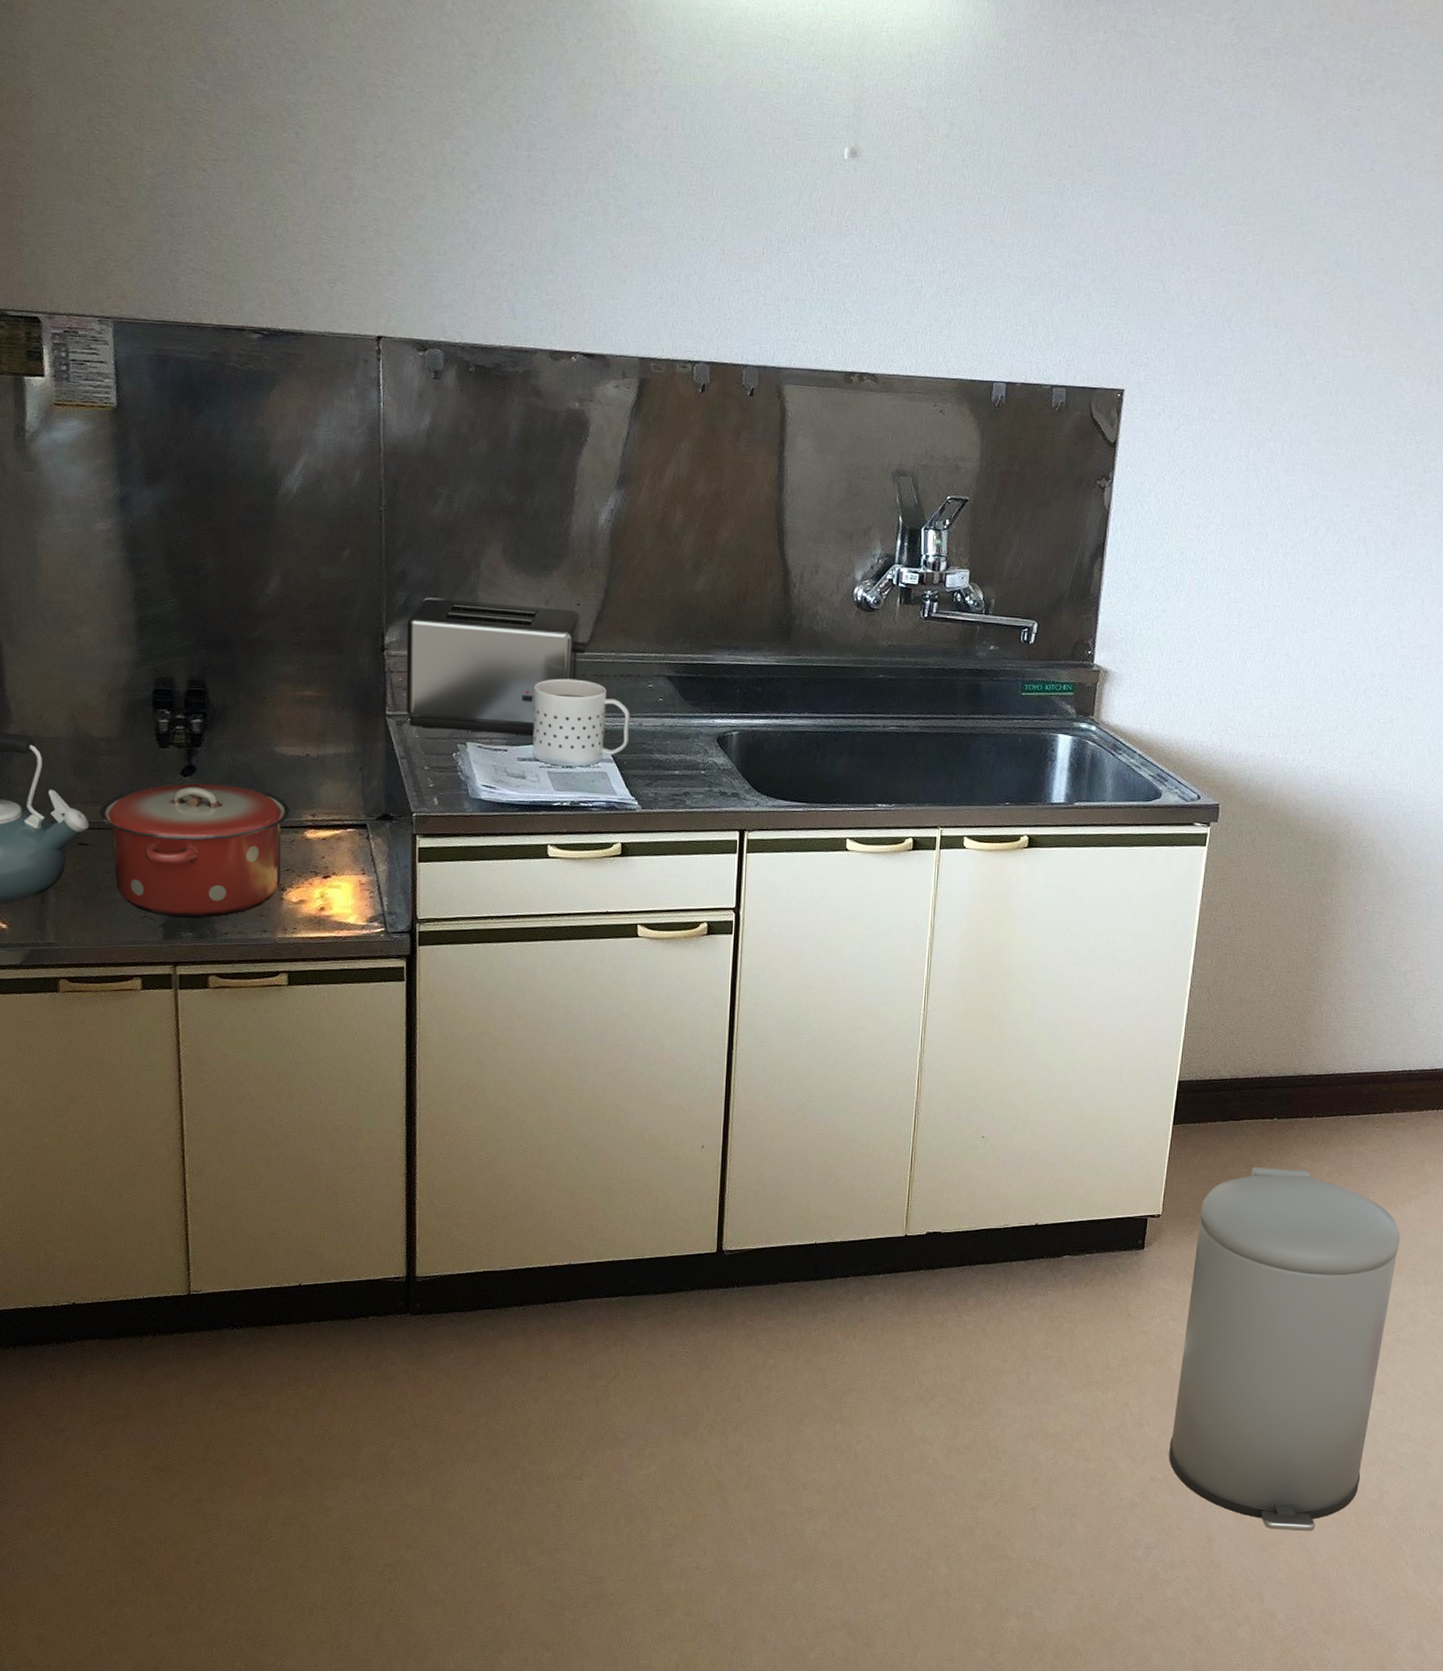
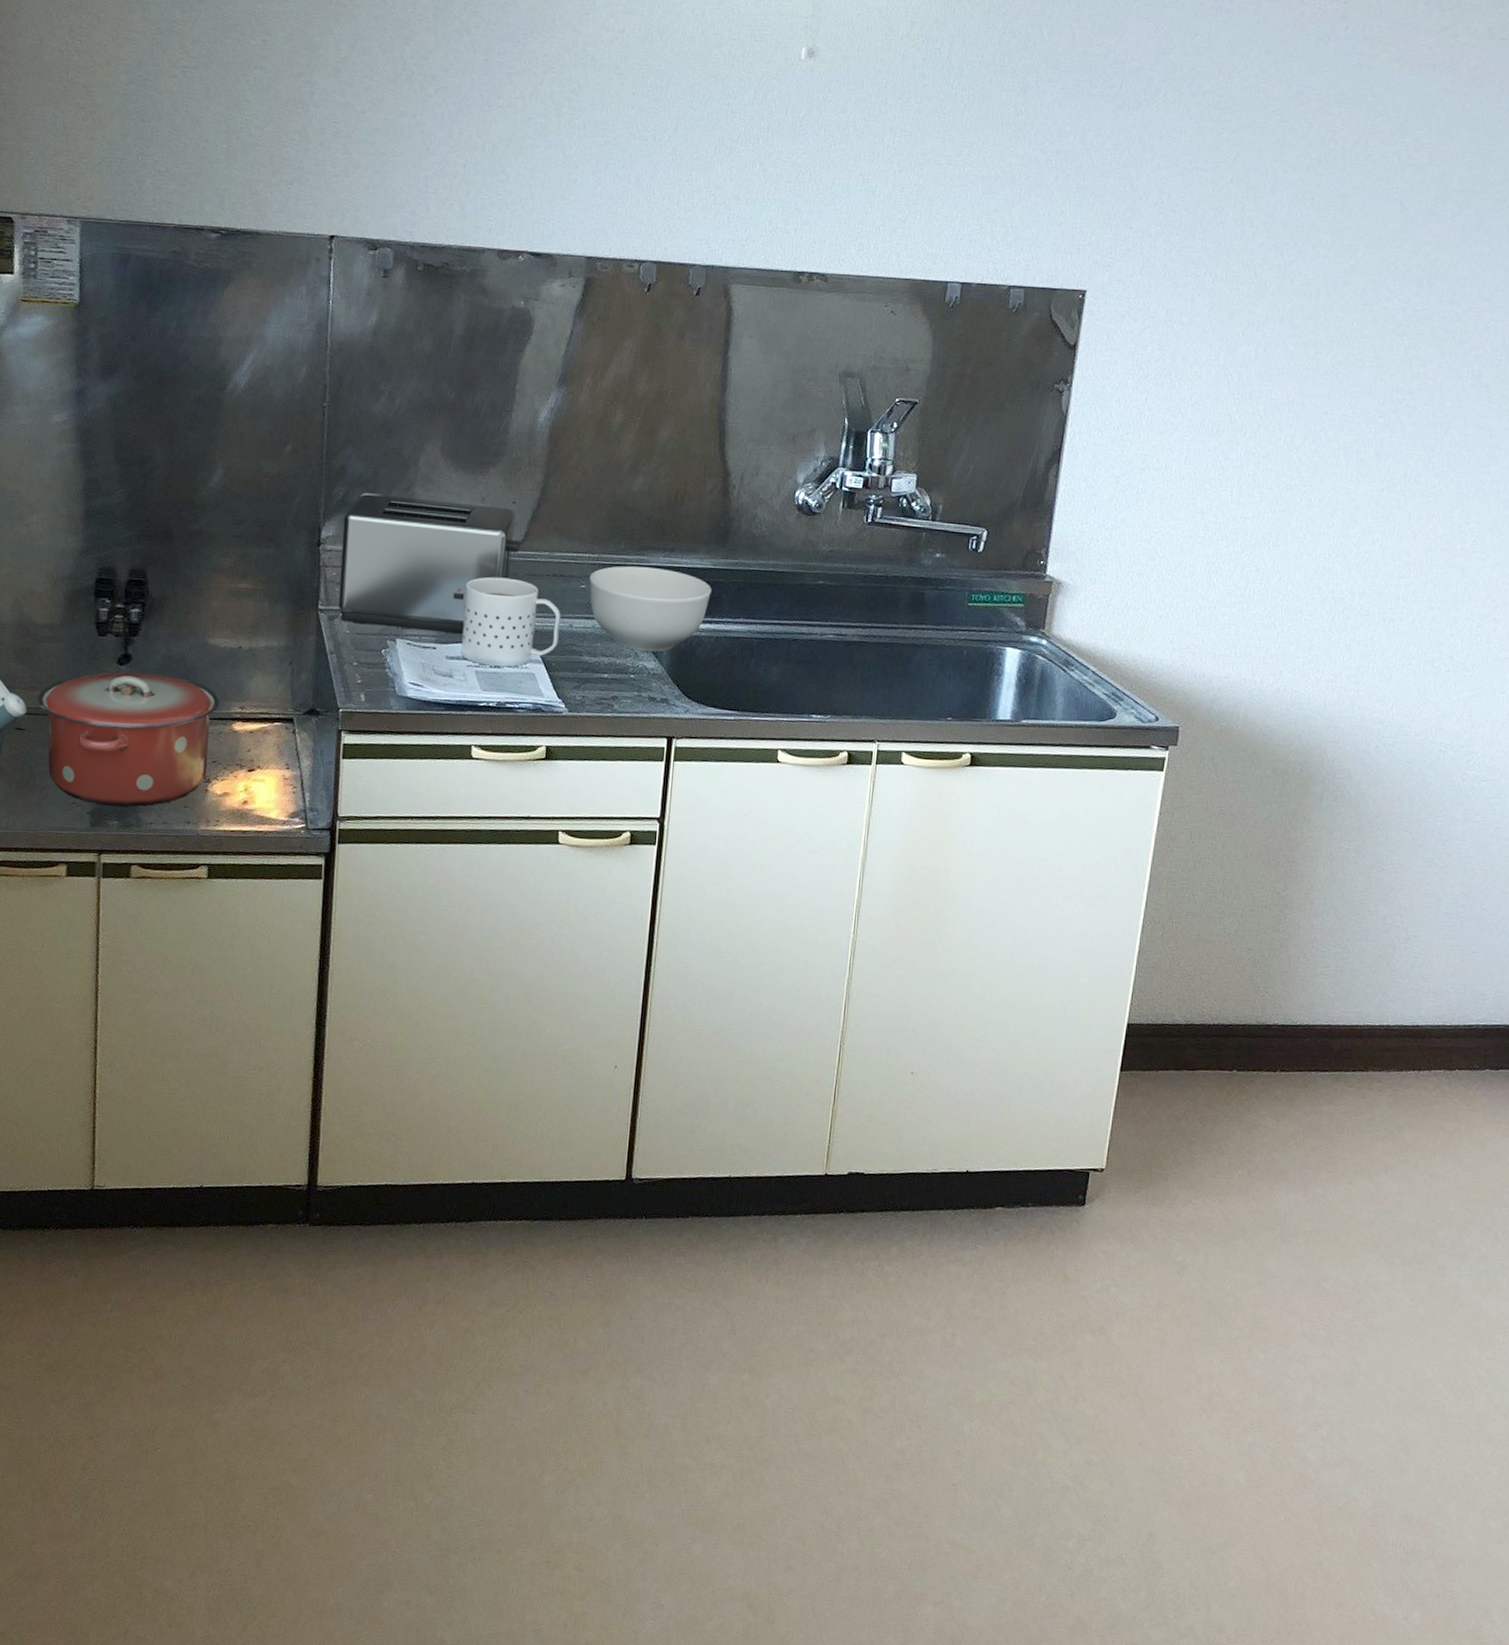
bowl: none [656,664,776,748] -> present [589,565,712,652]
pedal bin: present [1169,1166,1400,1532] -> none [1107,1122,1374,1537]

